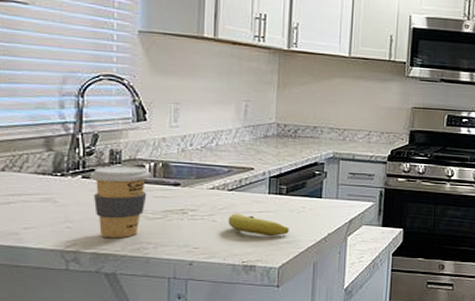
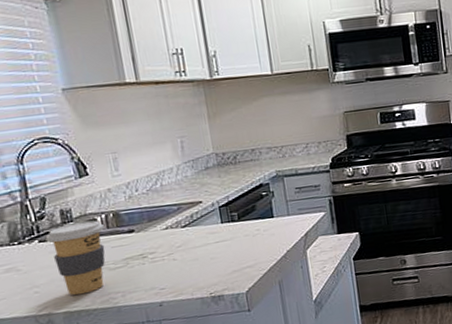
fruit: present [228,213,289,237] -> none [187,247,249,265]

